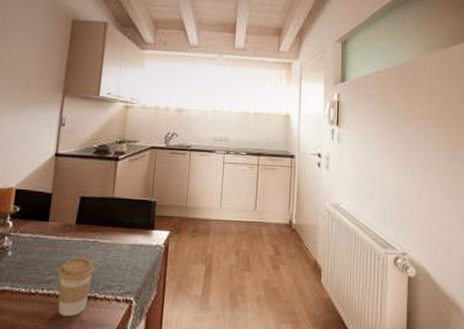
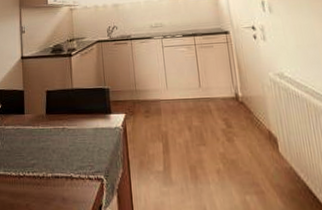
coffee cup: present [58,257,95,316] -> none [39,143,67,195]

